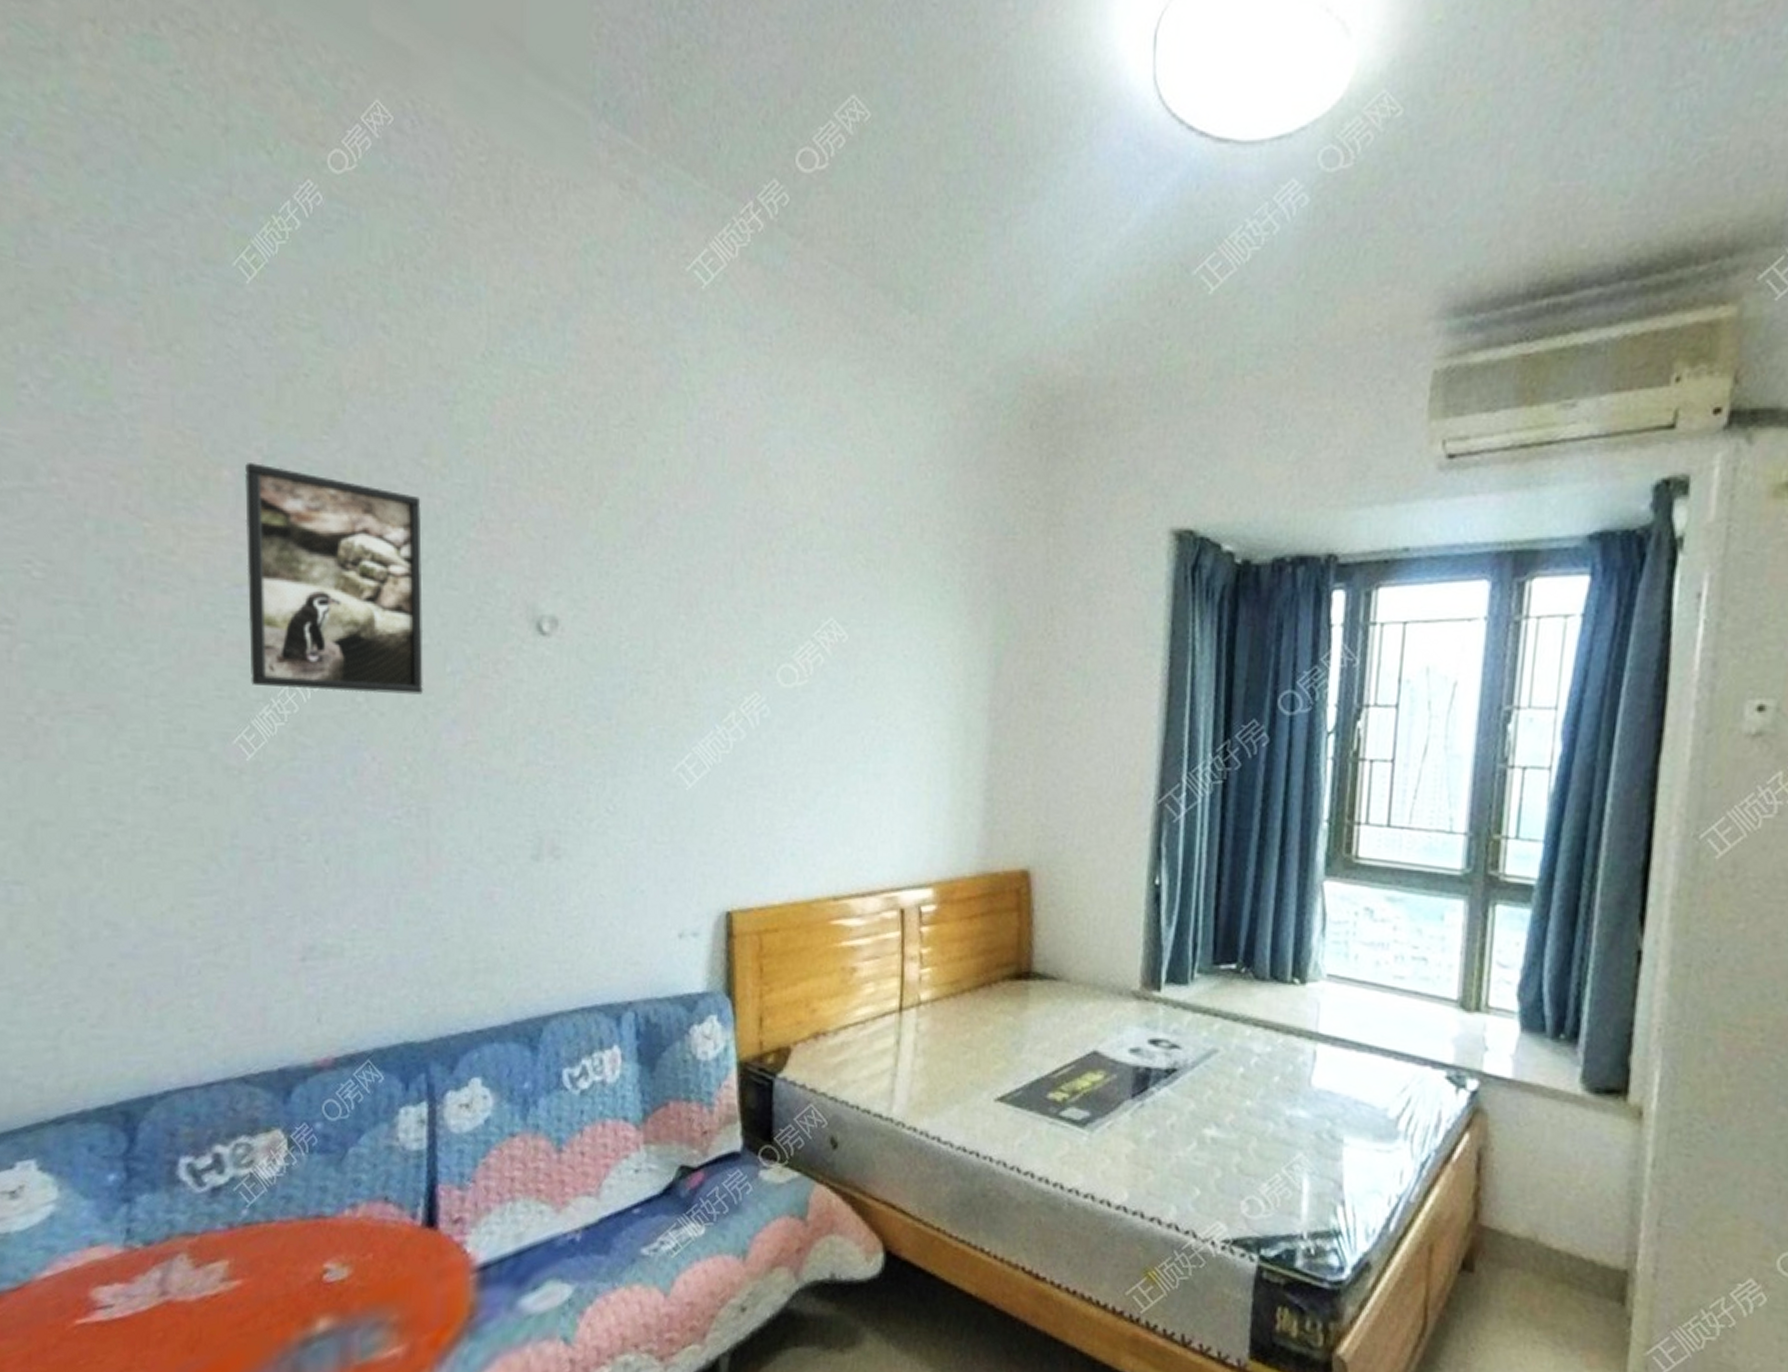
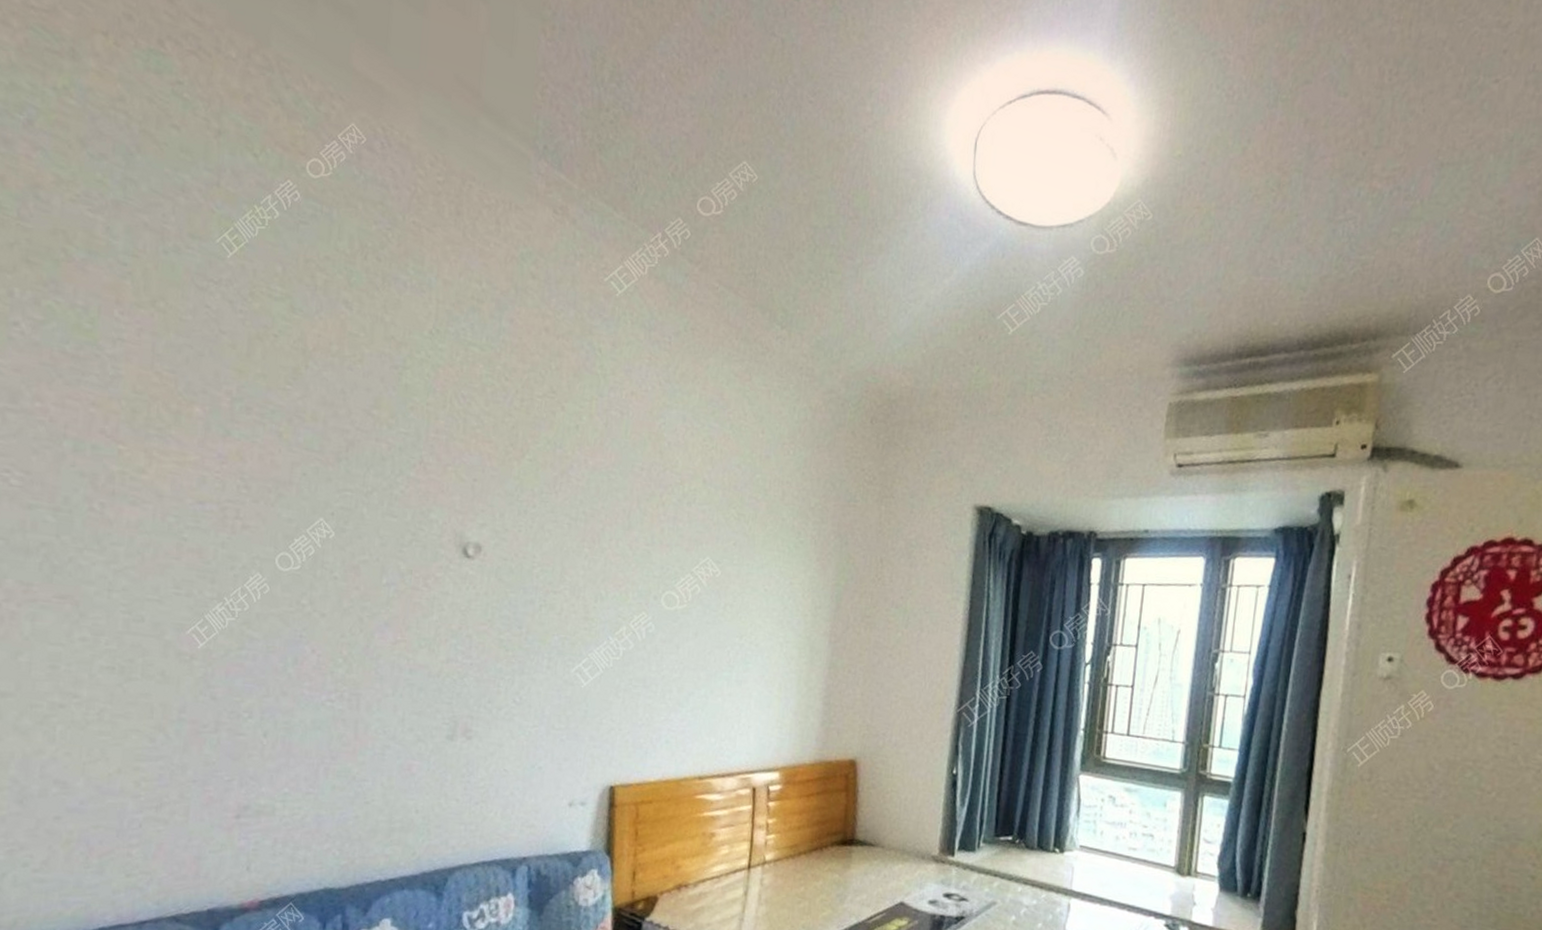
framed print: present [244,461,424,695] -> none [207,402,369,601]

